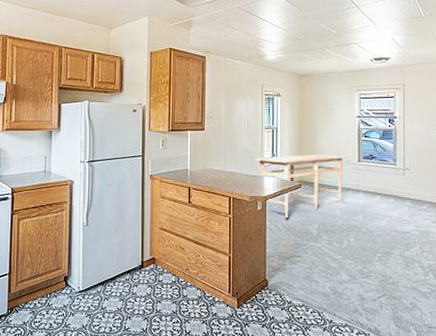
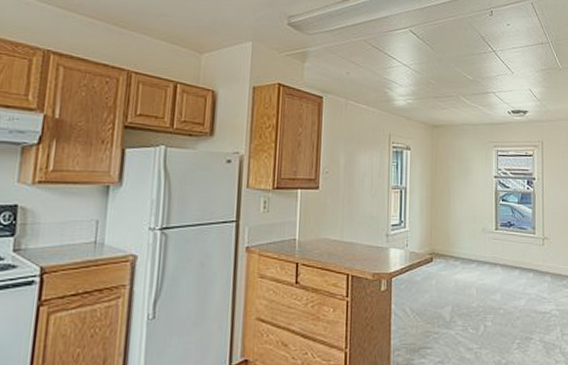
dining table: present [254,154,347,218] -> none [379,220,483,299]

